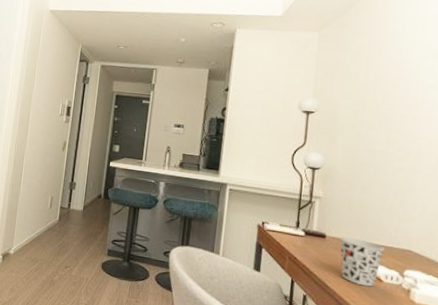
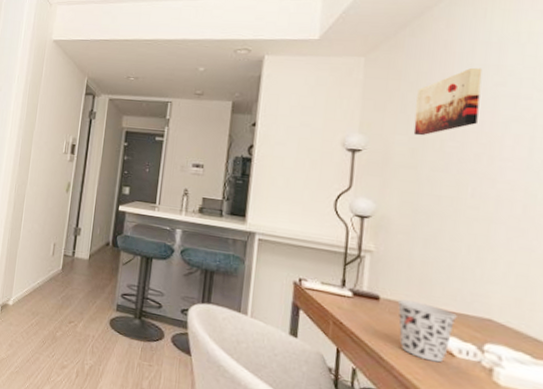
wall art: none [355,43,410,100] -> present [413,67,483,136]

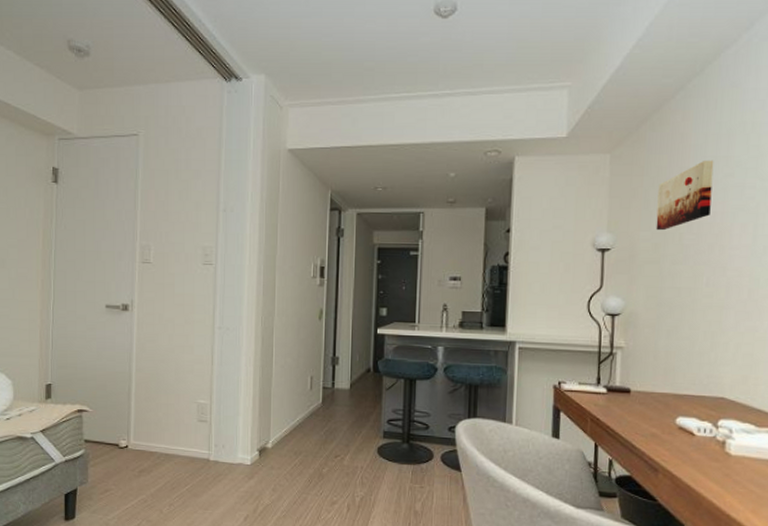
cup: present [397,299,457,363] -> none [646,389,696,443]

